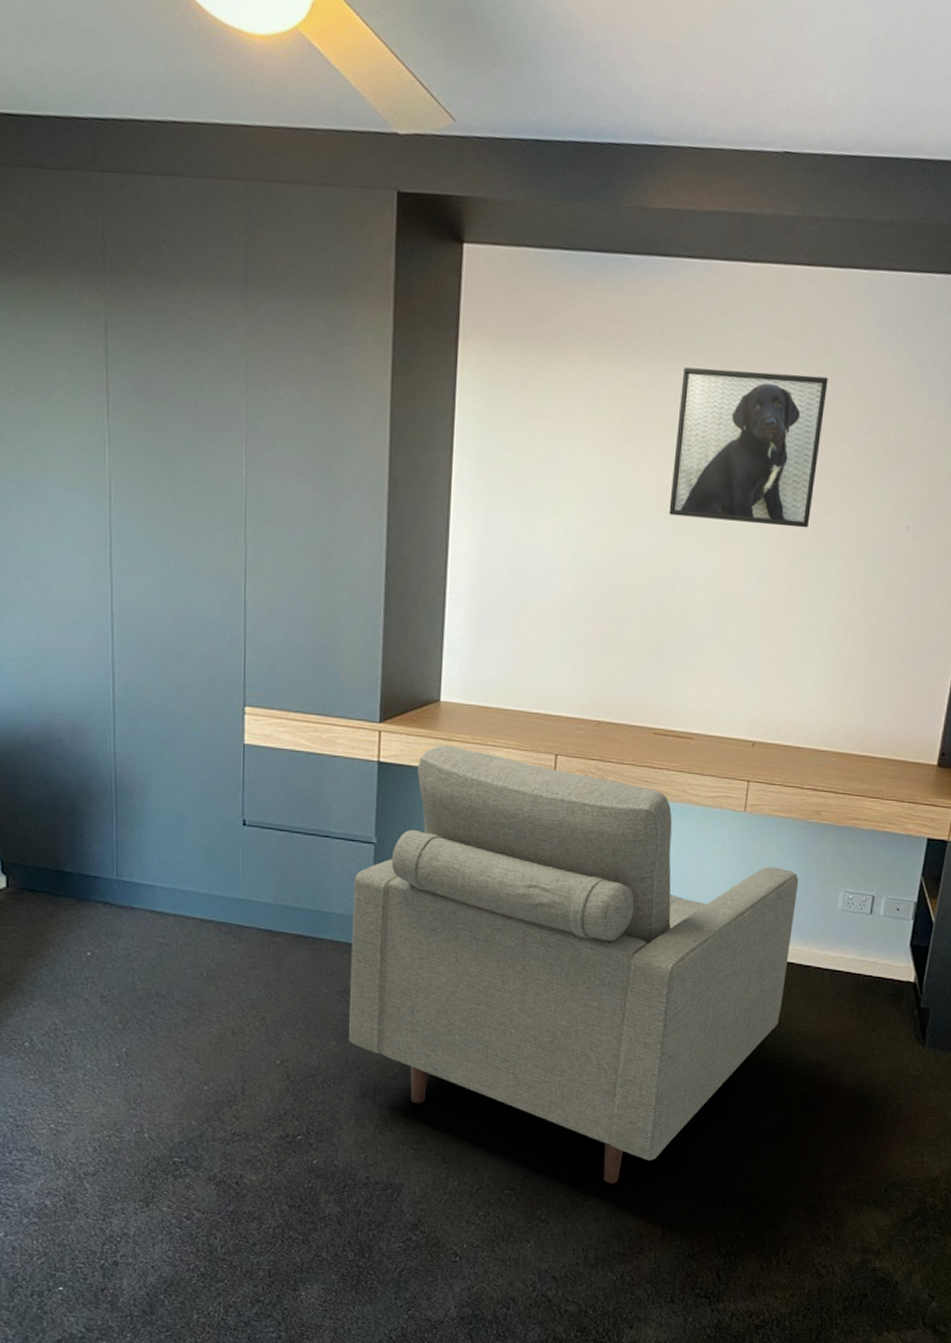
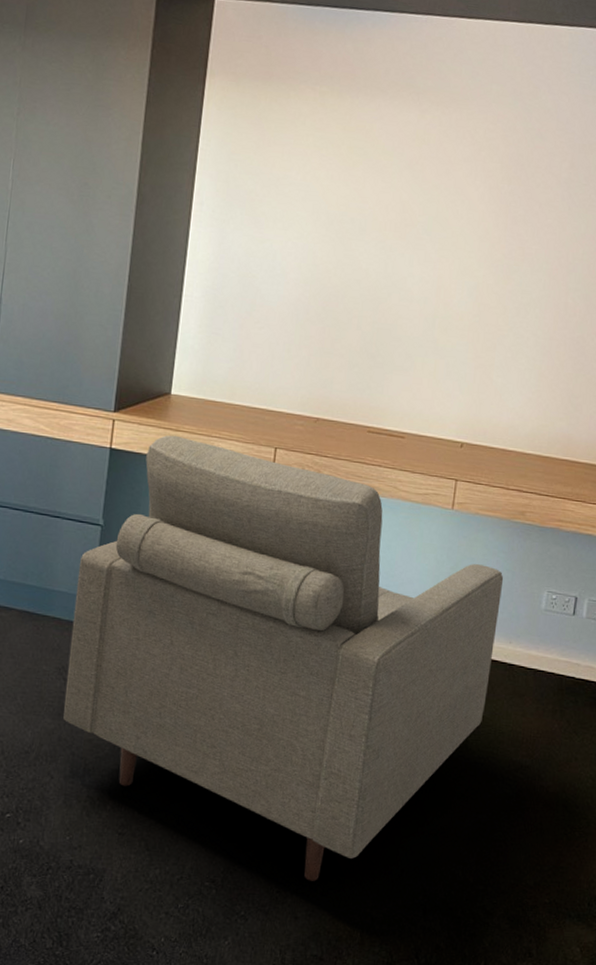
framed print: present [669,367,828,528] -> none [388,105,535,248]

